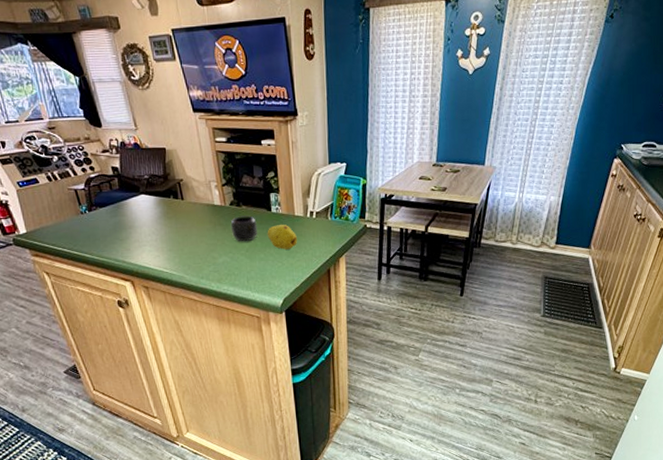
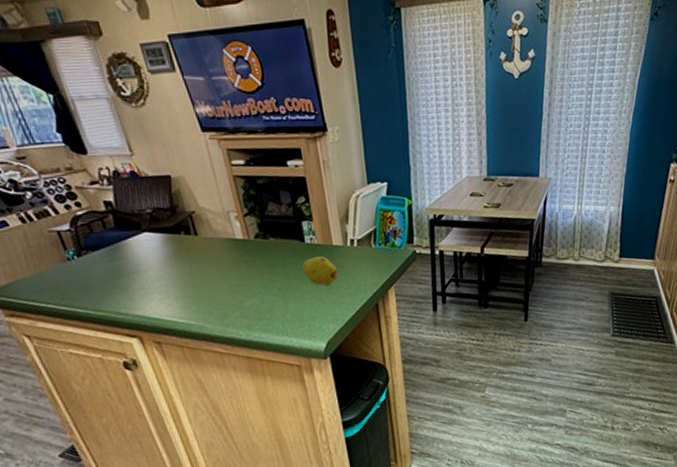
mug: present [230,216,257,242] -> none [257,249,290,280]

